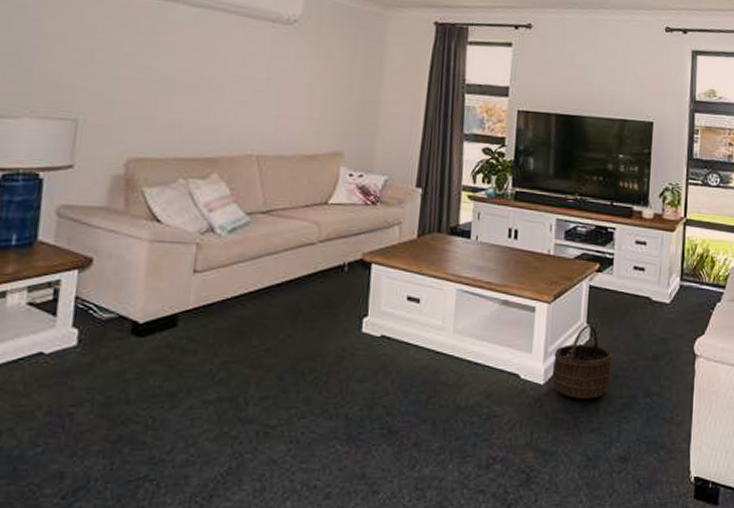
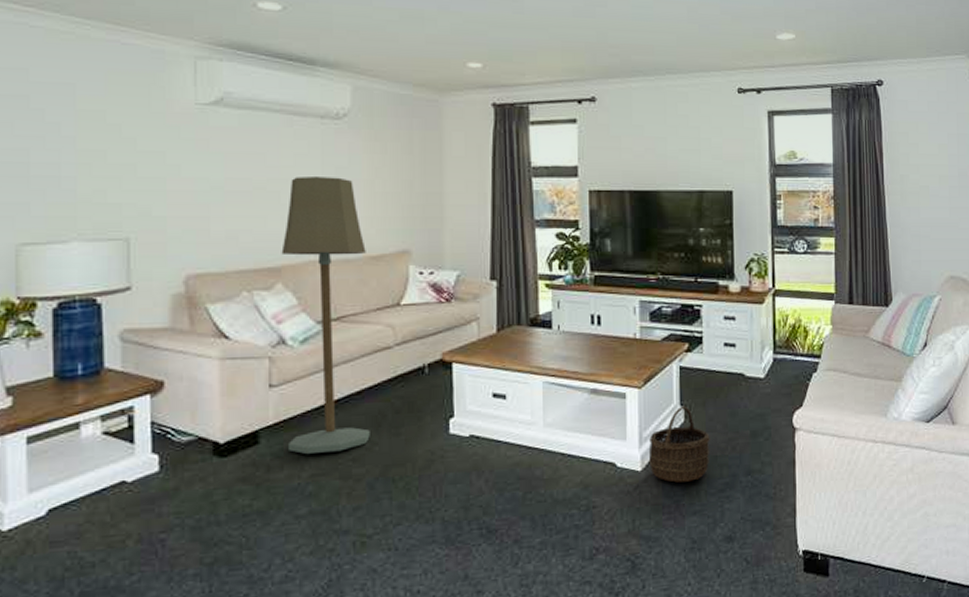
floor lamp: none [203,74,301,341] -> present [281,177,370,454]

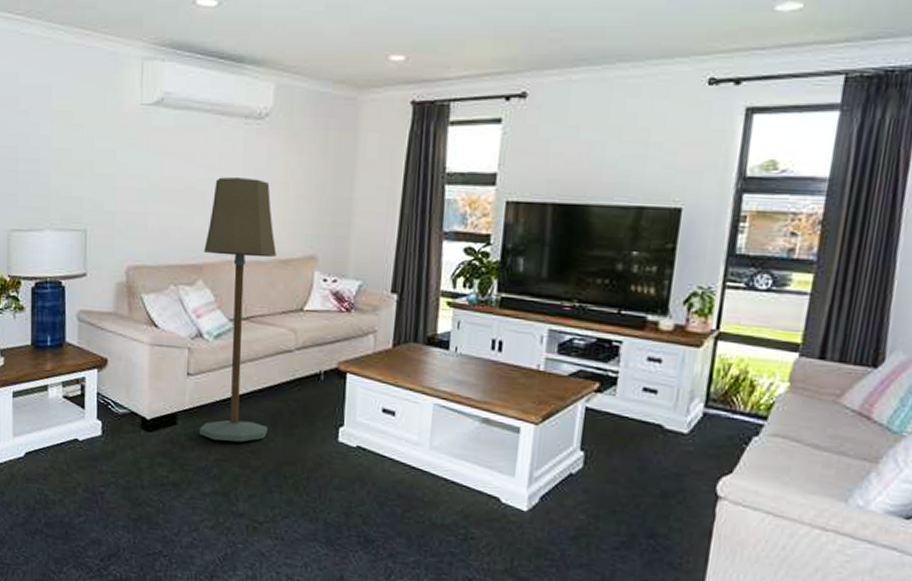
wicker basket: present [648,406,710,483] -> none [536,450,611,532]

